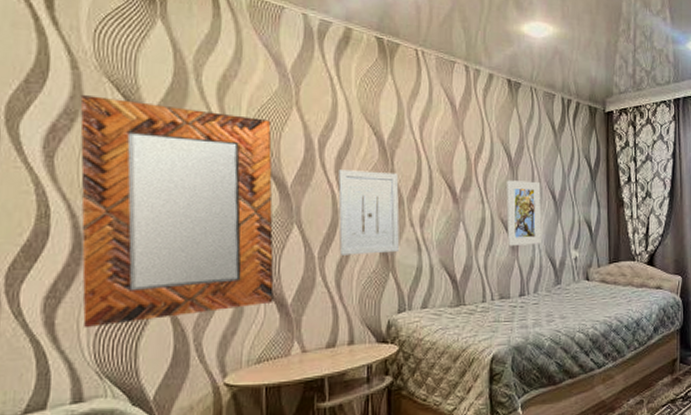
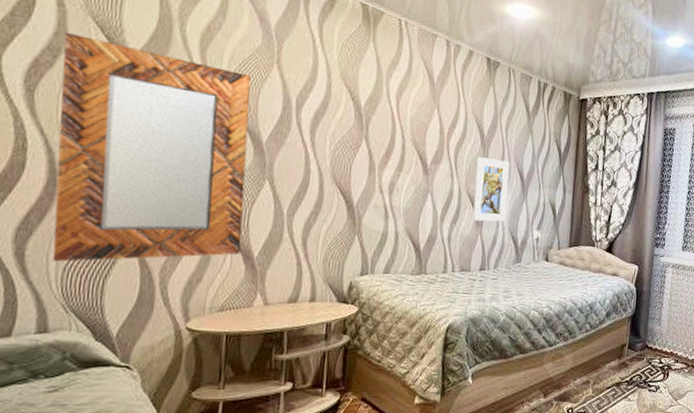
wall art: present [337,170,400,255] -> none [308,131,372,217]

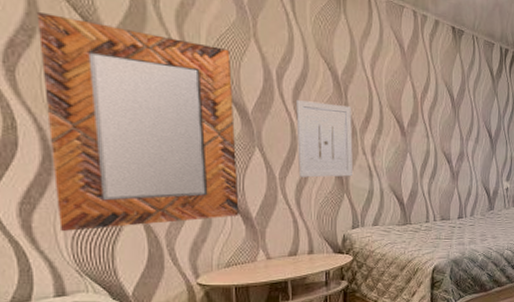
wall art: none [308,131,372,217] -> present [295,100,354,178]
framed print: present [472,156,510,222] -> none [448,118,479,176]

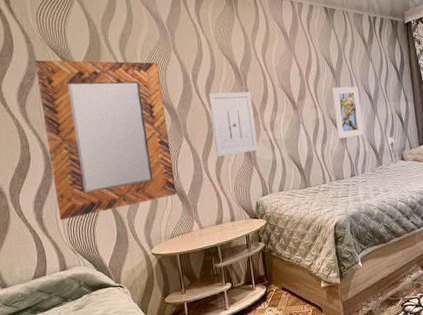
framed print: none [448,118,479,176] -> present [332,86,364,139]

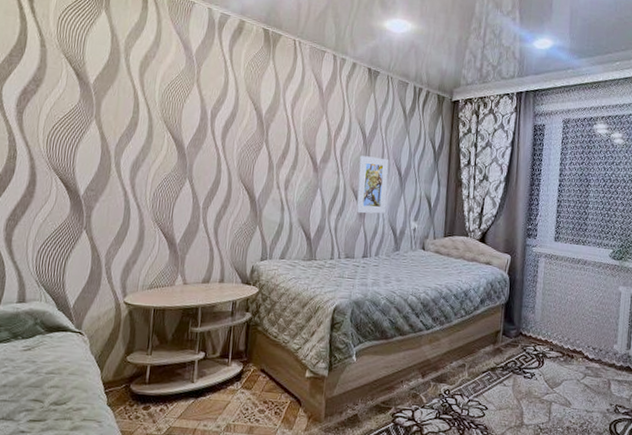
home mirror: present [35,60,176,221] -> none [30,67,177,246]
wall art: present [208,91,259,157] -> none [219,137,271,210]

